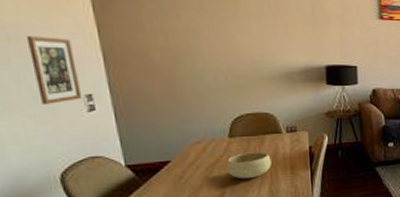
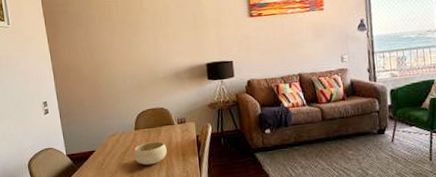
picture frame: present [27,36,83,104] -> none [12,62,42,111]

